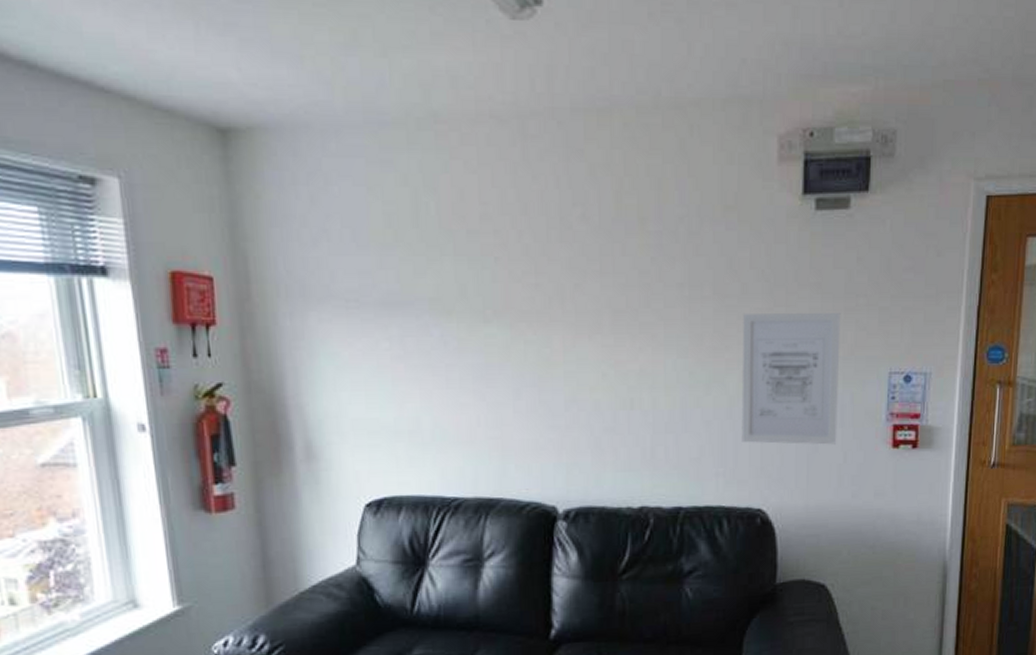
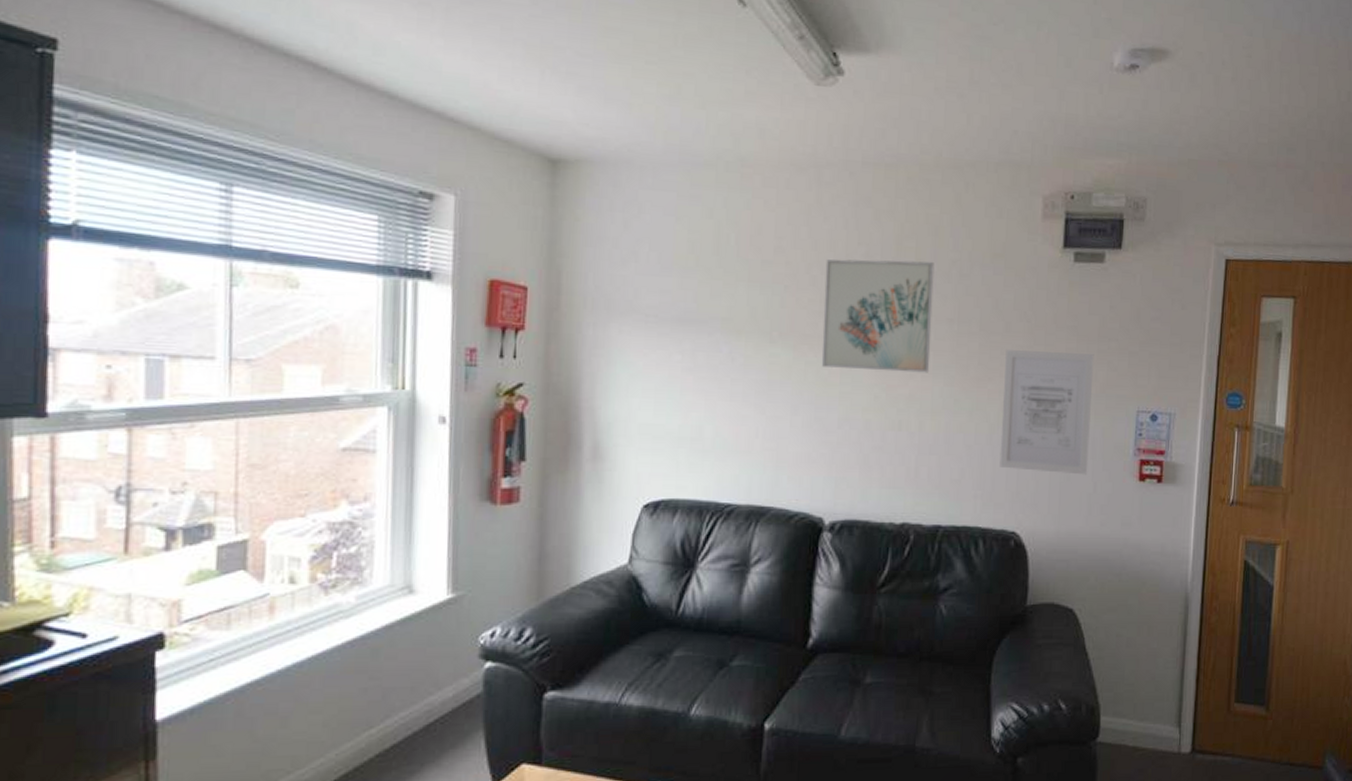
wall art: none [538,220,661,346] -> present [821,259,935,373]

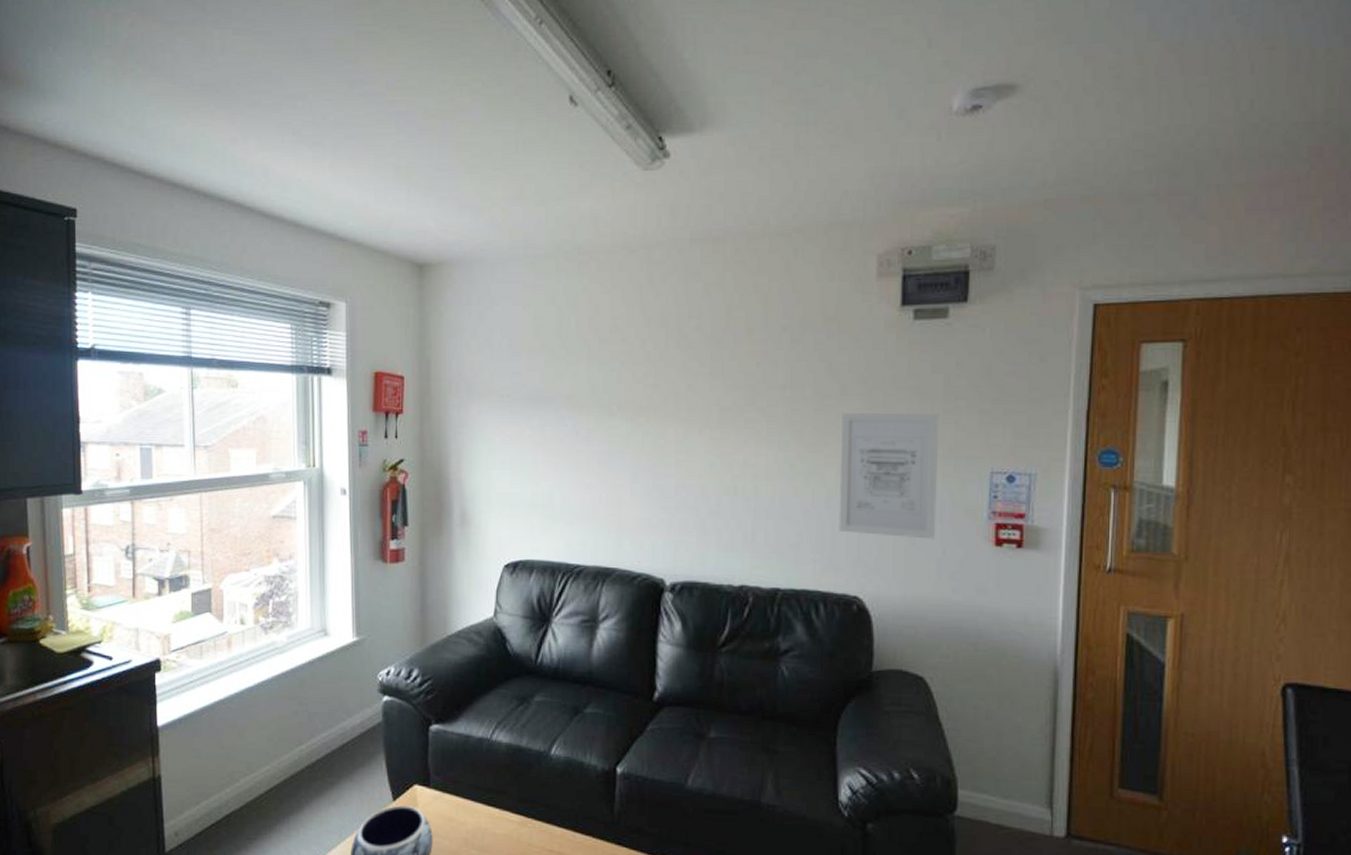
wall art: present [821,259,935,373] -> none [657,330,765,439]

